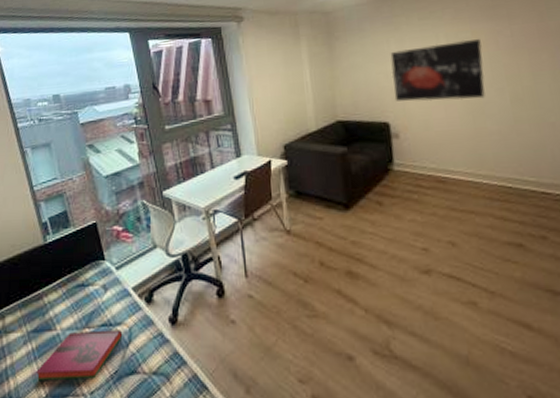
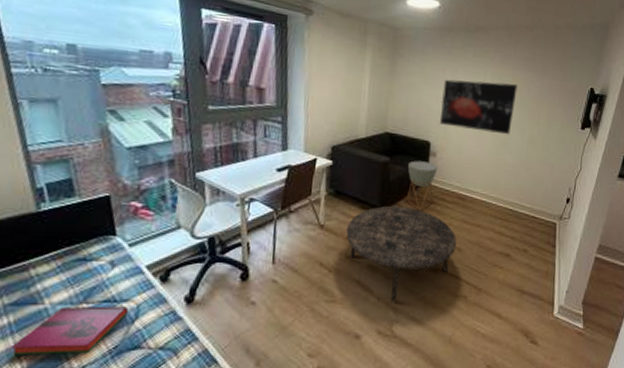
coffee table: none [314,199,448,314] -> present [346,205,457,302]
planter: none [368,145,407,203] -> present [406,160,438,212]

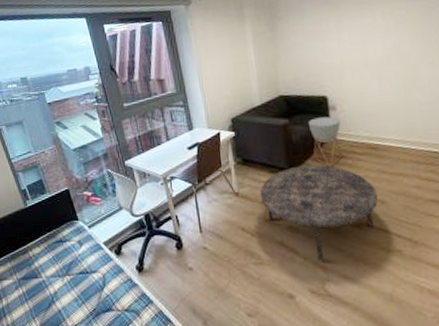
hardback book: present [11,306,129,354] -> none [28,276,98,316]
wall art: present [439,79,517,135] -> none [329,15,417,77]

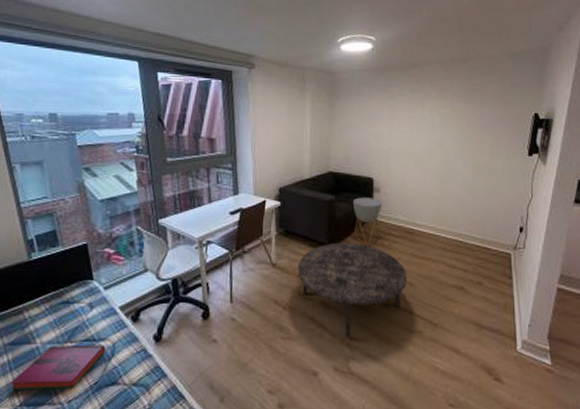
hardback book: none [28,276,98,316] -> present [11,345,106,389]

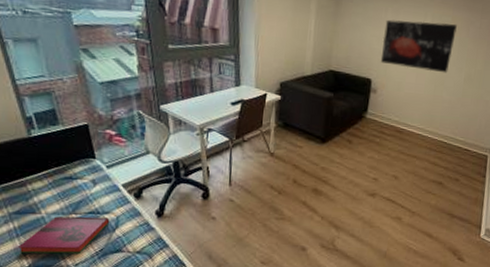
coffee table: present [297,242,407,338] -> none [293,137,394,221]
planter: present [352,197,383,247] -> none [347,96,378,143]
wall art: none [380,115,457,167] -> present [380,19,457,73]

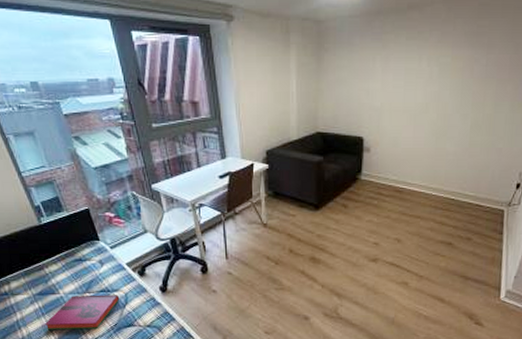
wall art: present [380,19,457,73] -> none [371,64,458,122]

